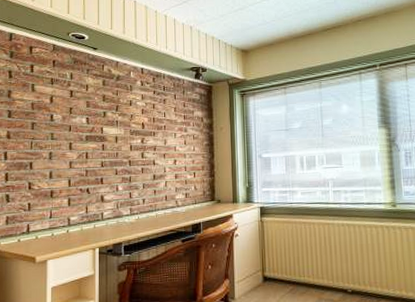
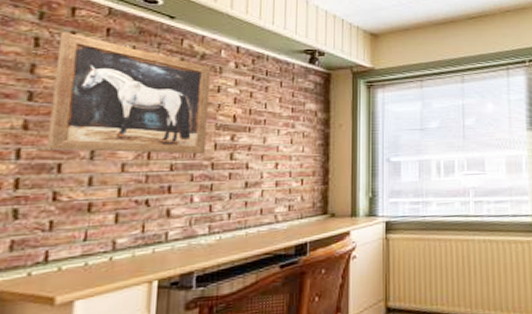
wall art: none [22,65,125,154] -> present [47,31,211,154]

